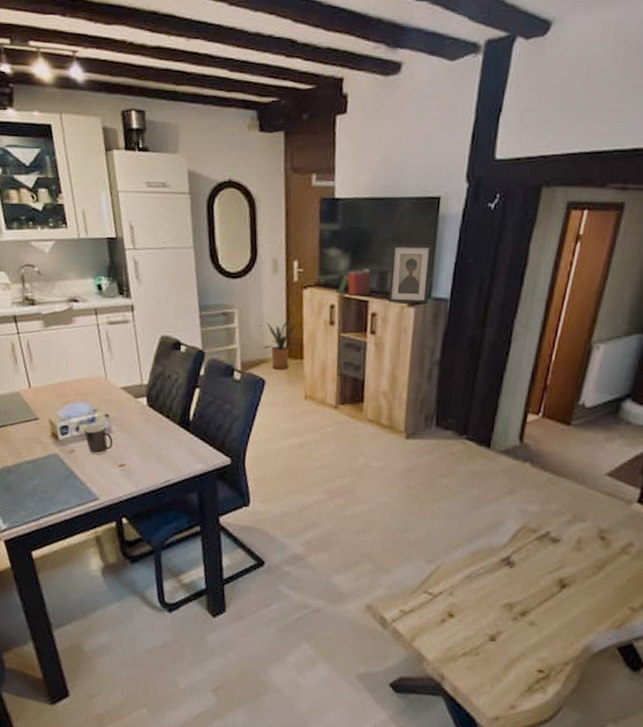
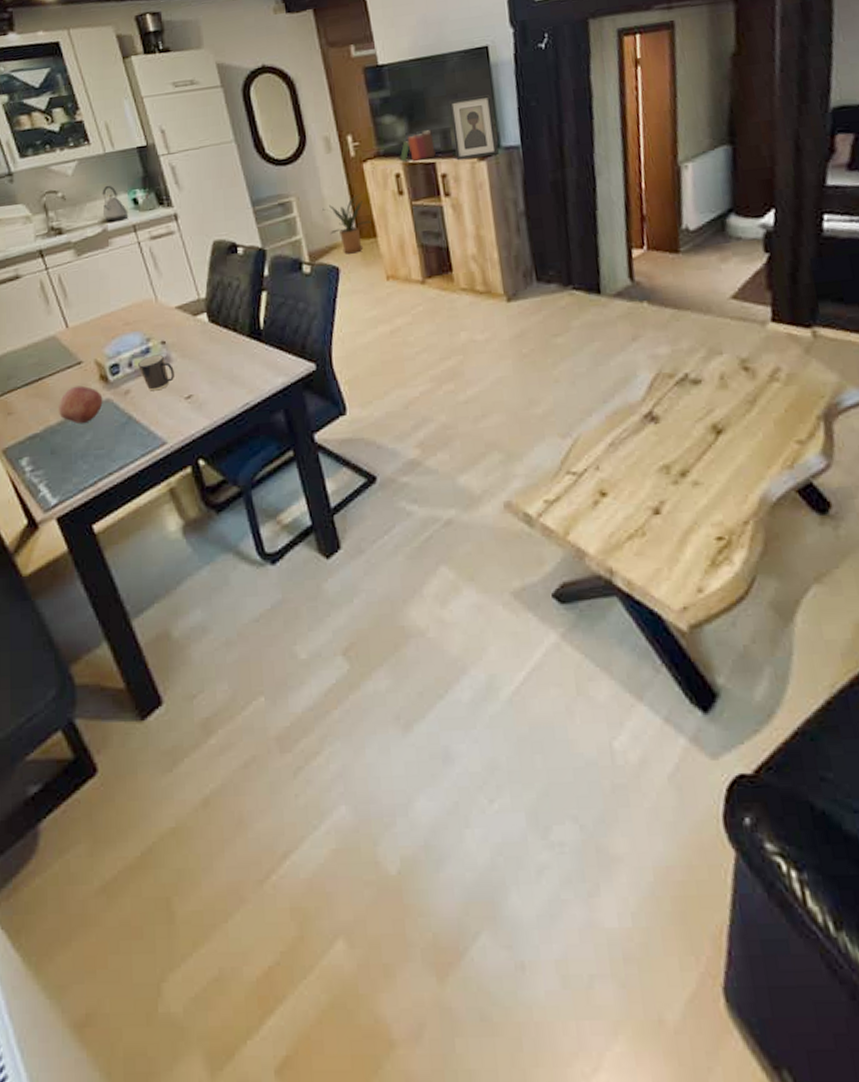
fruit: none [14,437,52,470] -> present [58,385,103,425]
kettle: none [70,268,93,304] -> present [102,185,129,223]

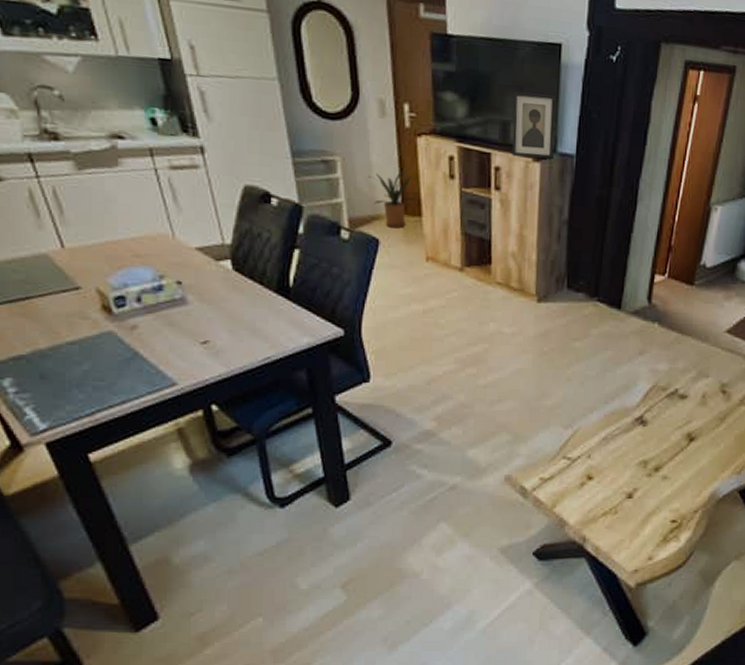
fruit: present [58,385,103,425] -> none [49,312,105,353]
kettle: present [102,185,129,223] -> none [111,95,144,141]
mug: present [138,354,175,391] -> none [148,294,191,331]
books: present [399,130,437,162] -> none [455,117,494,149]

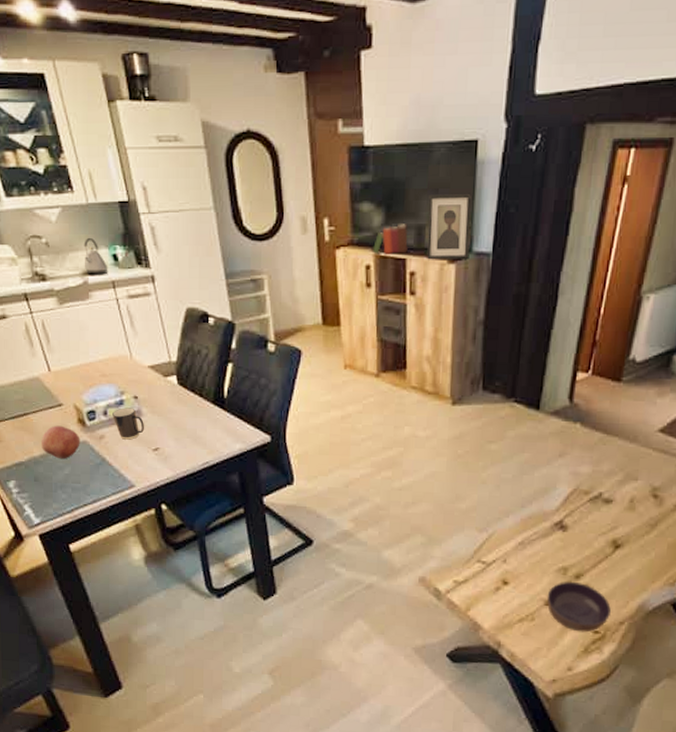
fruit: none [49,312,105,353] -> present [40,425,80,460]
kettle: none [111,95,144,141] -> present [84,237,108,276]
mug: none [148,294,191,331] -> present [112,407,145,440]
house plant: present [369,168,418,228] -> none [292,280,337,339]
books: none [455,117,494,149] -> present [372,224,409,254]
bowl: none [629,475,686,522] -> present [547,582,611,633]

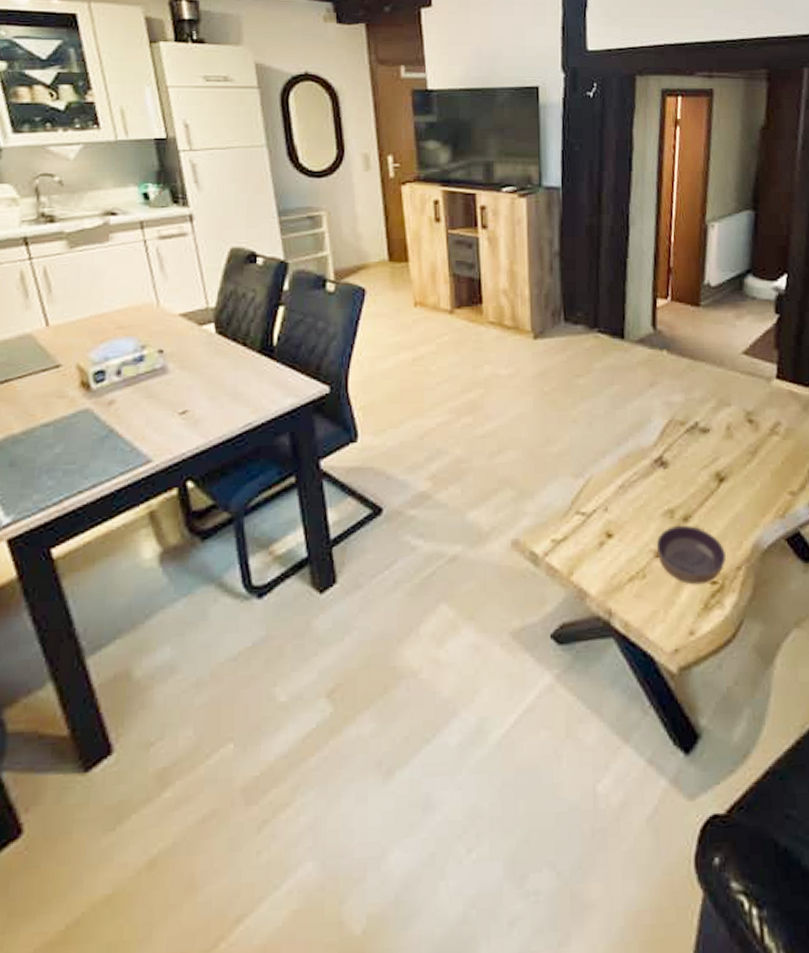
fruit: present [40,425,80,460] -> none [24,391,82,435]
kettle: present [84,237,108,276] -> none [105,175,136,216]
mug: present [112,407,145,440] -> none [128,364,171,403]
books: present [372,224,409,254] -> none [439,161,478,189]
picture frame: present [427,194,471,260] -> none [495,134,538,195]

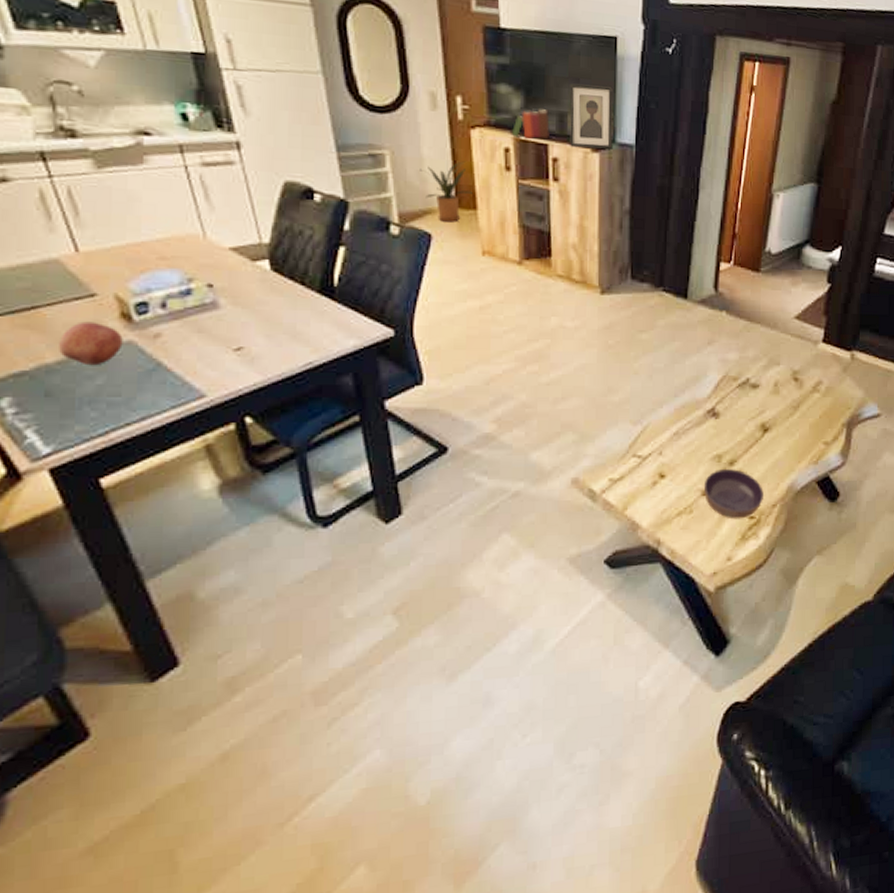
fruit: none [24,391,82,435] -> present [57,321,123,366]
house plant: none [354,216,404,276] -> present [420,161,473,222]
books: none [439,161,478,189] -> present [511,109,551,140]
picture frame: none [495,134,538,195] -> present [569,83,613,149]

